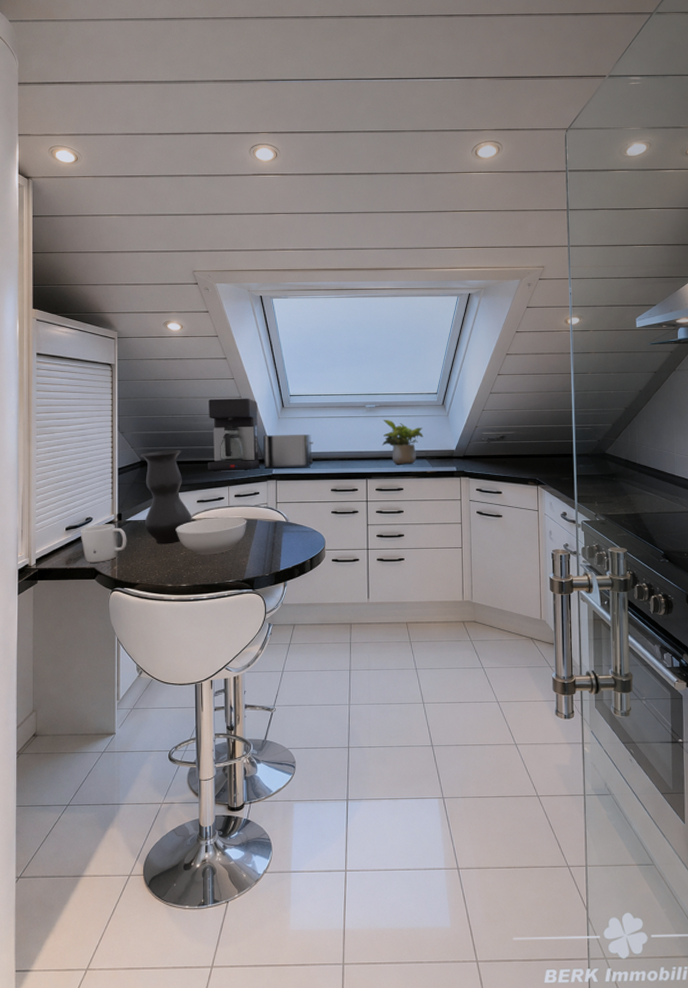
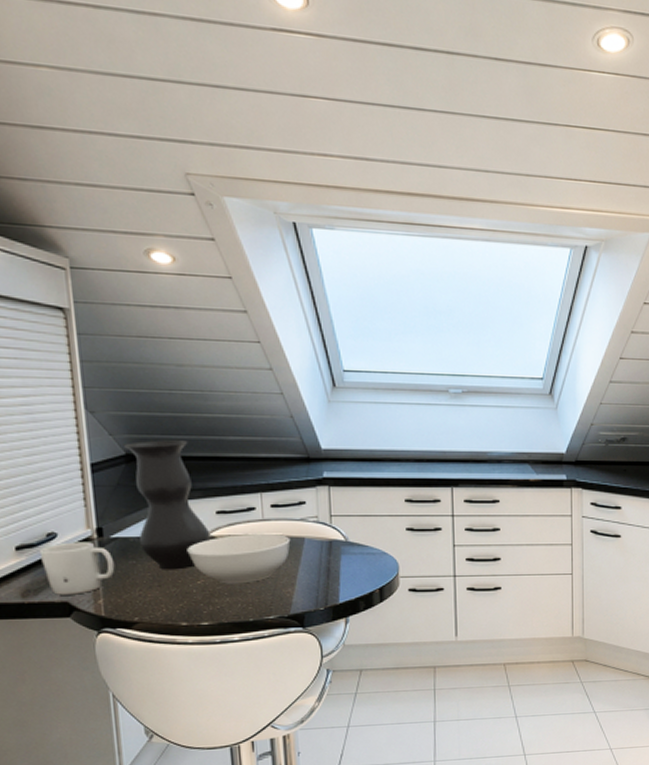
coffee maker: present [208,398,260,472] -> none [223,369,305,473]
toaster: present [263,435,314,469] -> none [308,424,380,471]
potted plant: present [381,419,423,465] -> none [471,409,525,471]

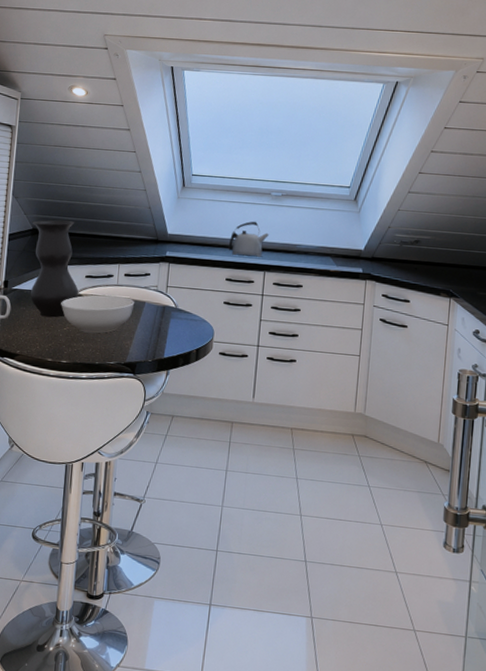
kettle: none [403,426,452,471] -> present [228,221,269,257]

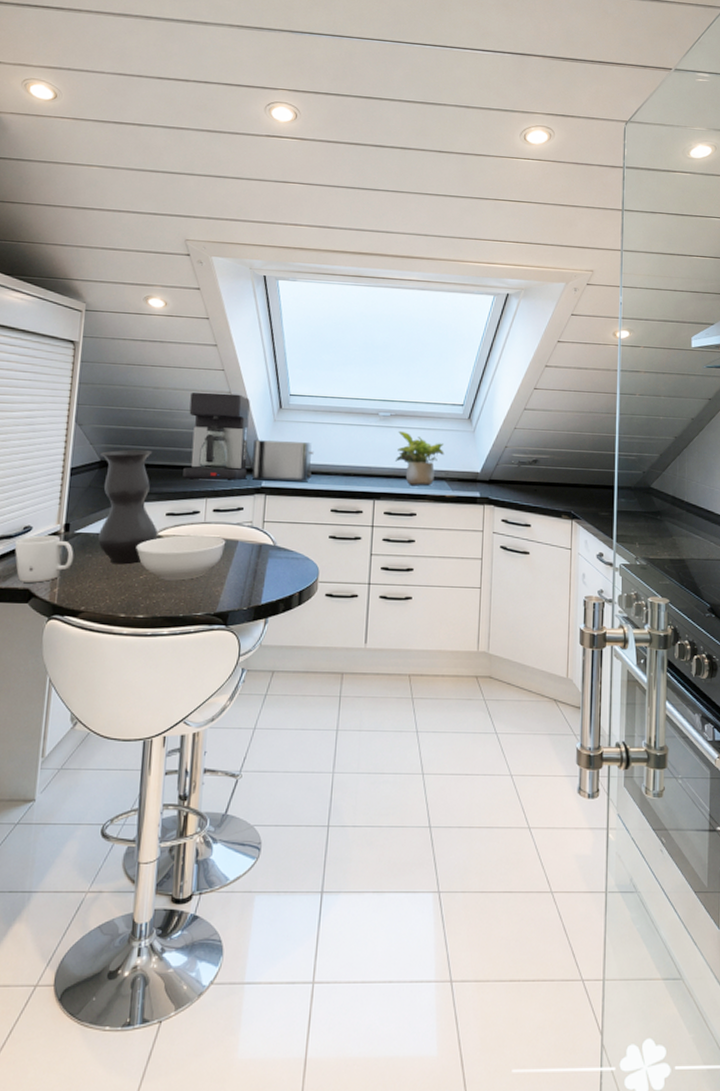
coffee maker: none [99,171,158,250] -> present [183,392,250,482]
toaster: none [157,214,212,253] -> present [251,440,314,482]
kettle: present [228,221,269,257] -> none [332,444,377,484]
potted plant: none [284,209,331,262] -> present [394,430,444,487]

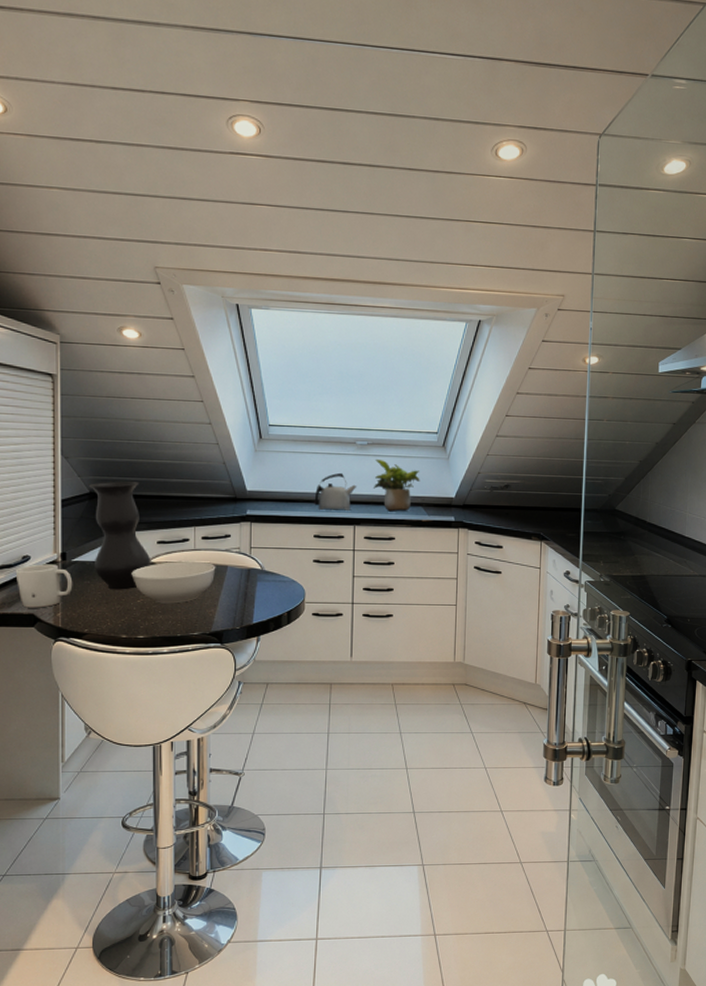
coffee maker: present [183,392,250,482] -> none [170,424,232,510]
toaster: present [251,440,314,482] -> none [236,470,295,510]
kettle: none [332,444,377,484] -> present [314,472,356,511]

